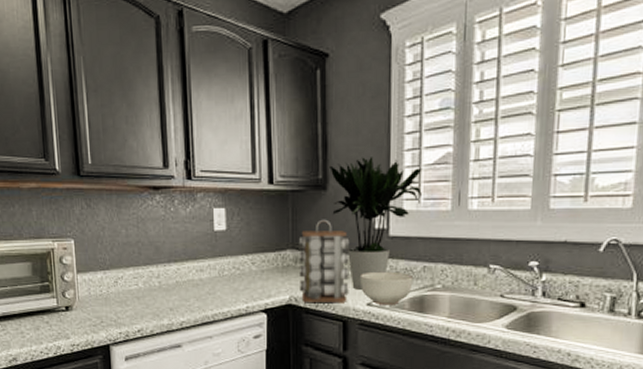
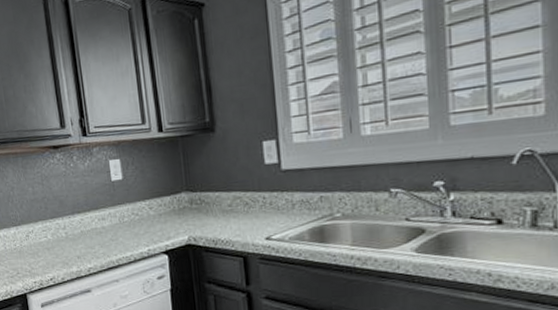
spice rack: present [298,219,350,304] -> none [192,160,247,242]
potted plant: present [329,157,422,290] -> none [215,94,311,225]
bowl: present [359,271,413,306] -> none [255,204,311,238]

